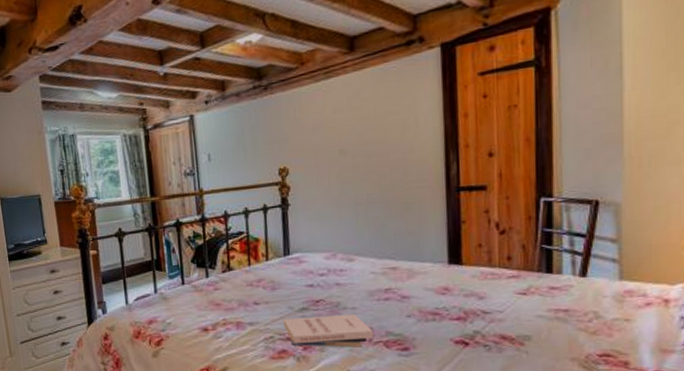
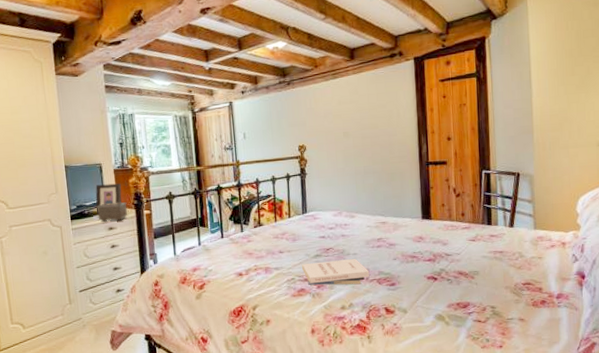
picture frame: none [35,218,64,255] -> present [96,183,122,215]
jewelry box: none [36,240,72,263] -> present [97,202,128,222]

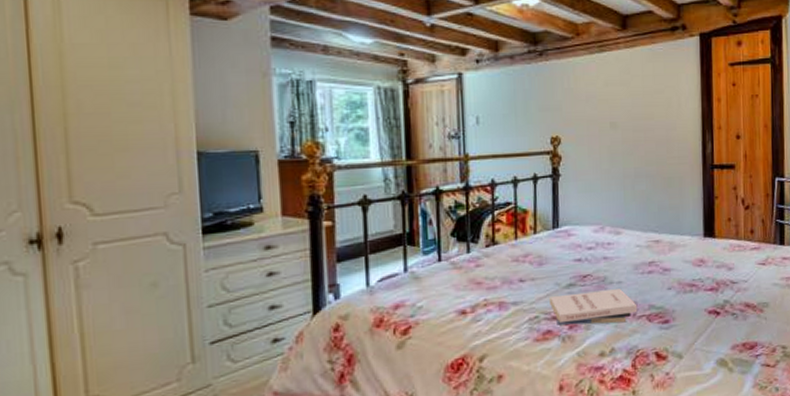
picture frame: present [96,183,122,215] -> none [245,180,289,226]
jewelry box: present [97,202,128,222] -> none [247,208,298,237]

